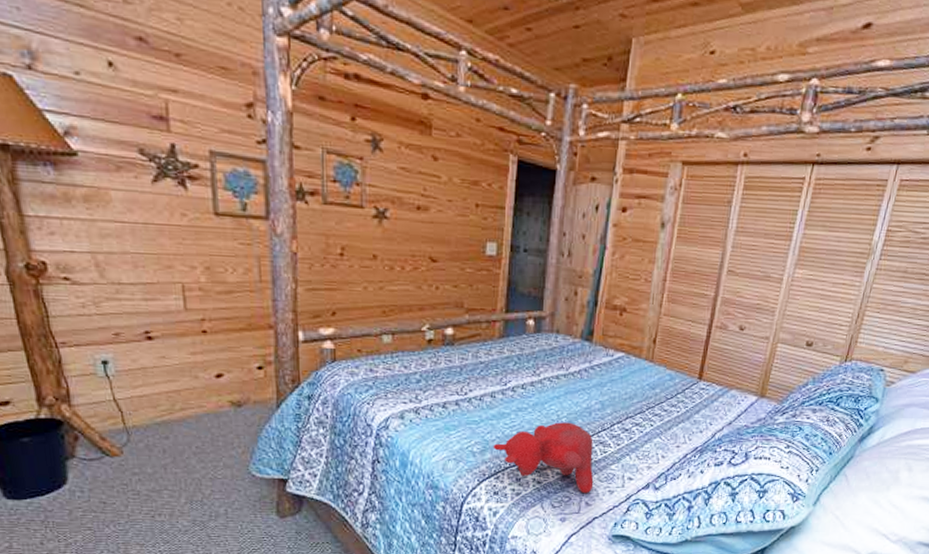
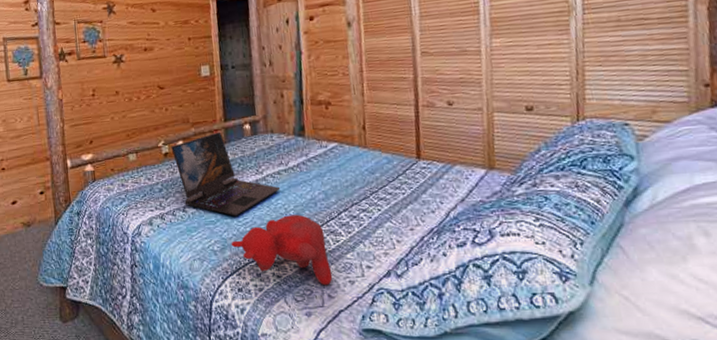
laptop: none [437,323,557,418] -> present [171,132,281,216]

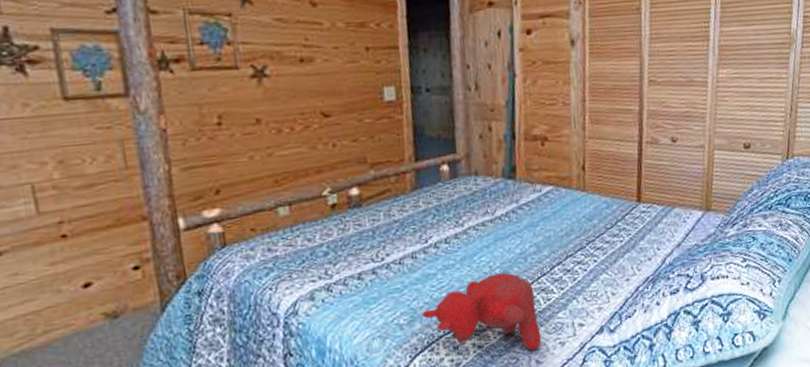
laptop: present [171,132,281,216] -> none [341,174,485,281]

